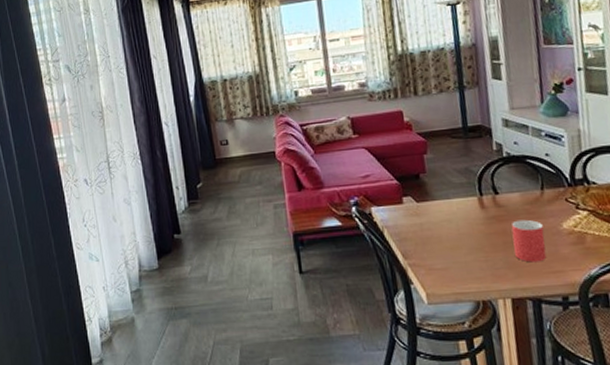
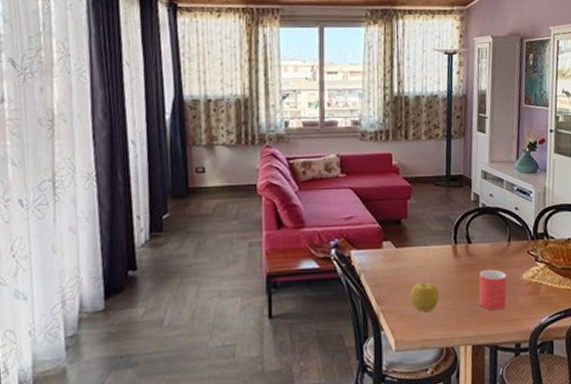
fruit: none [437,235,470,265] -> present [410,282,439,312]

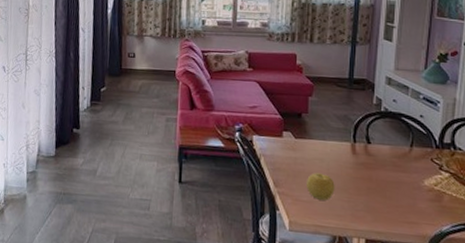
mug: present [479,269,507,311] -> none [375,170,406,211]

